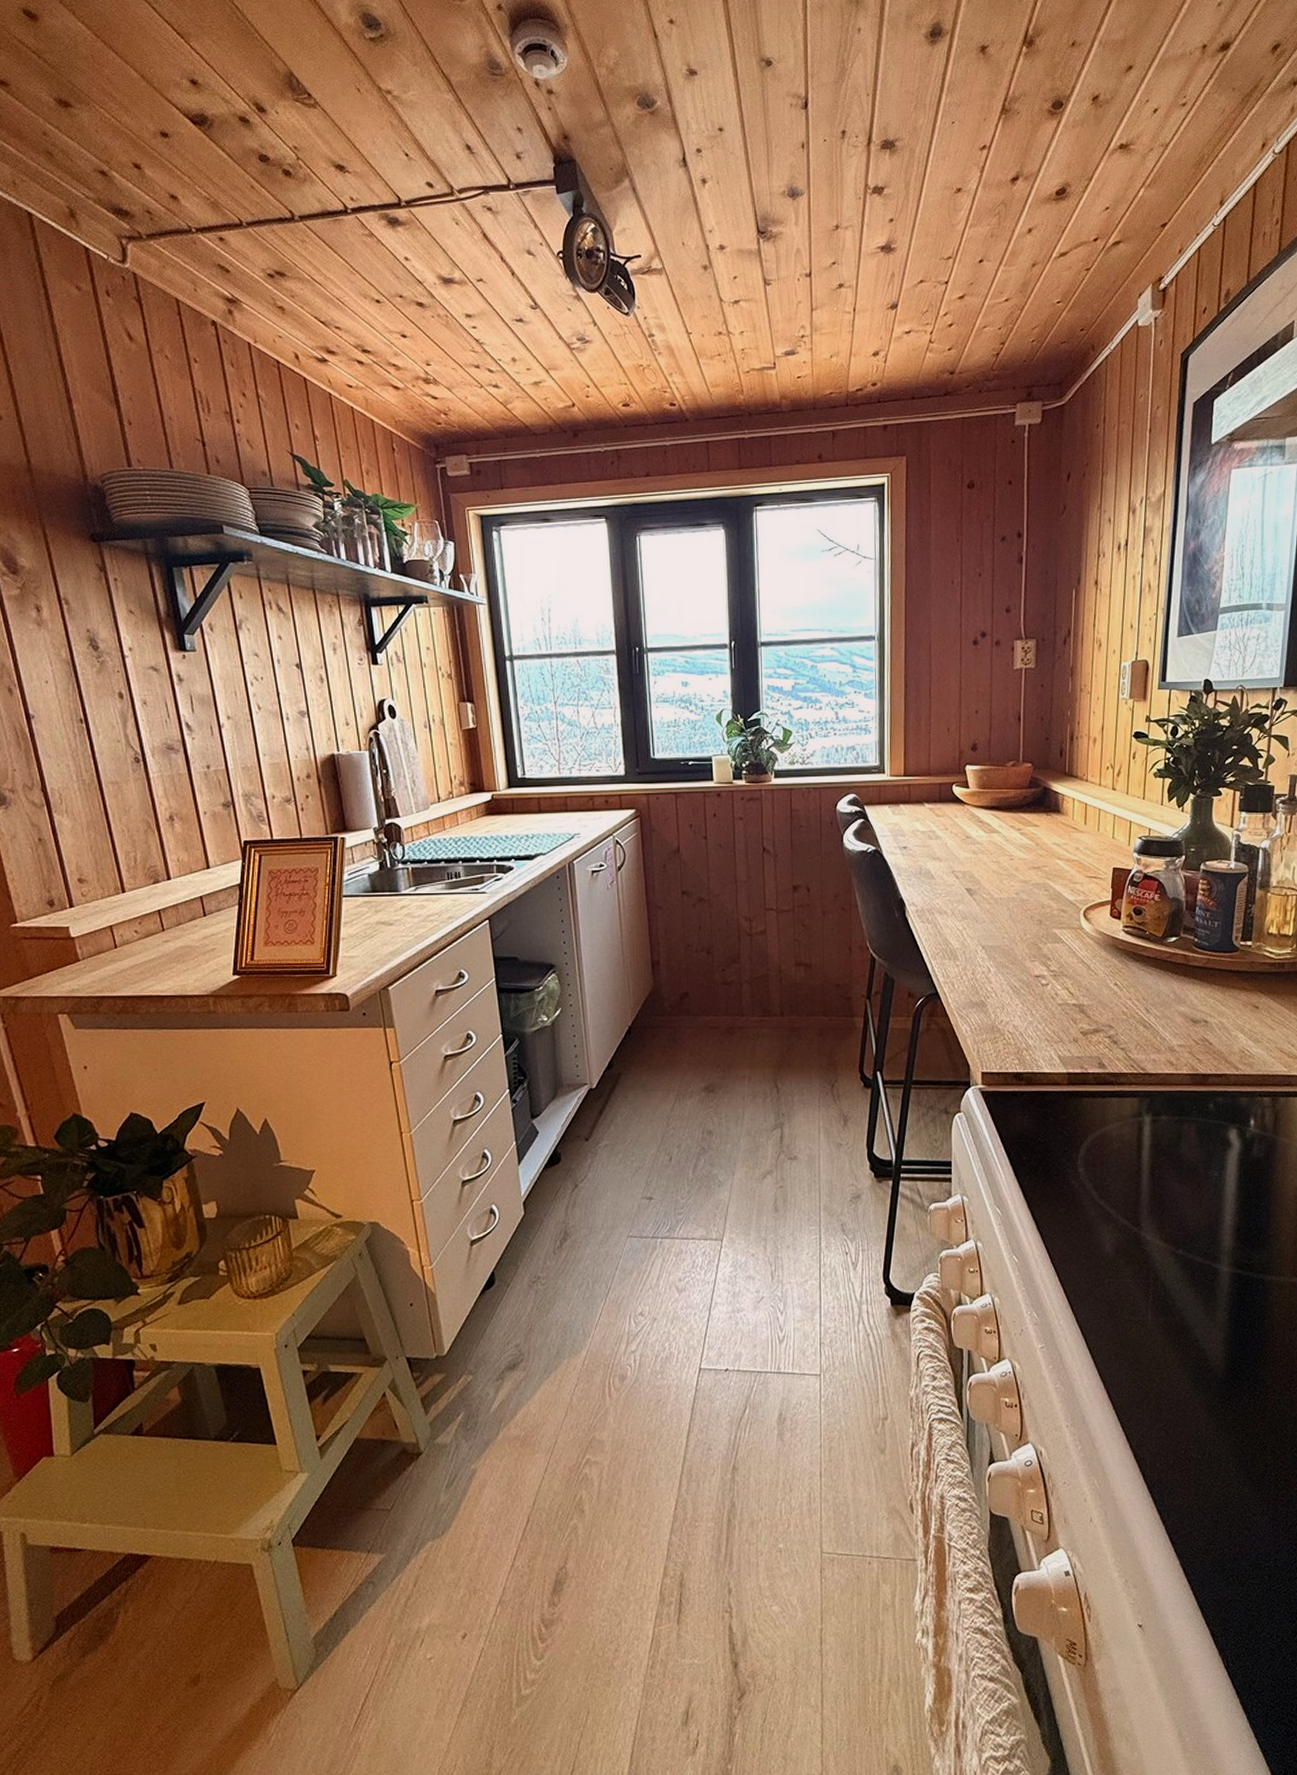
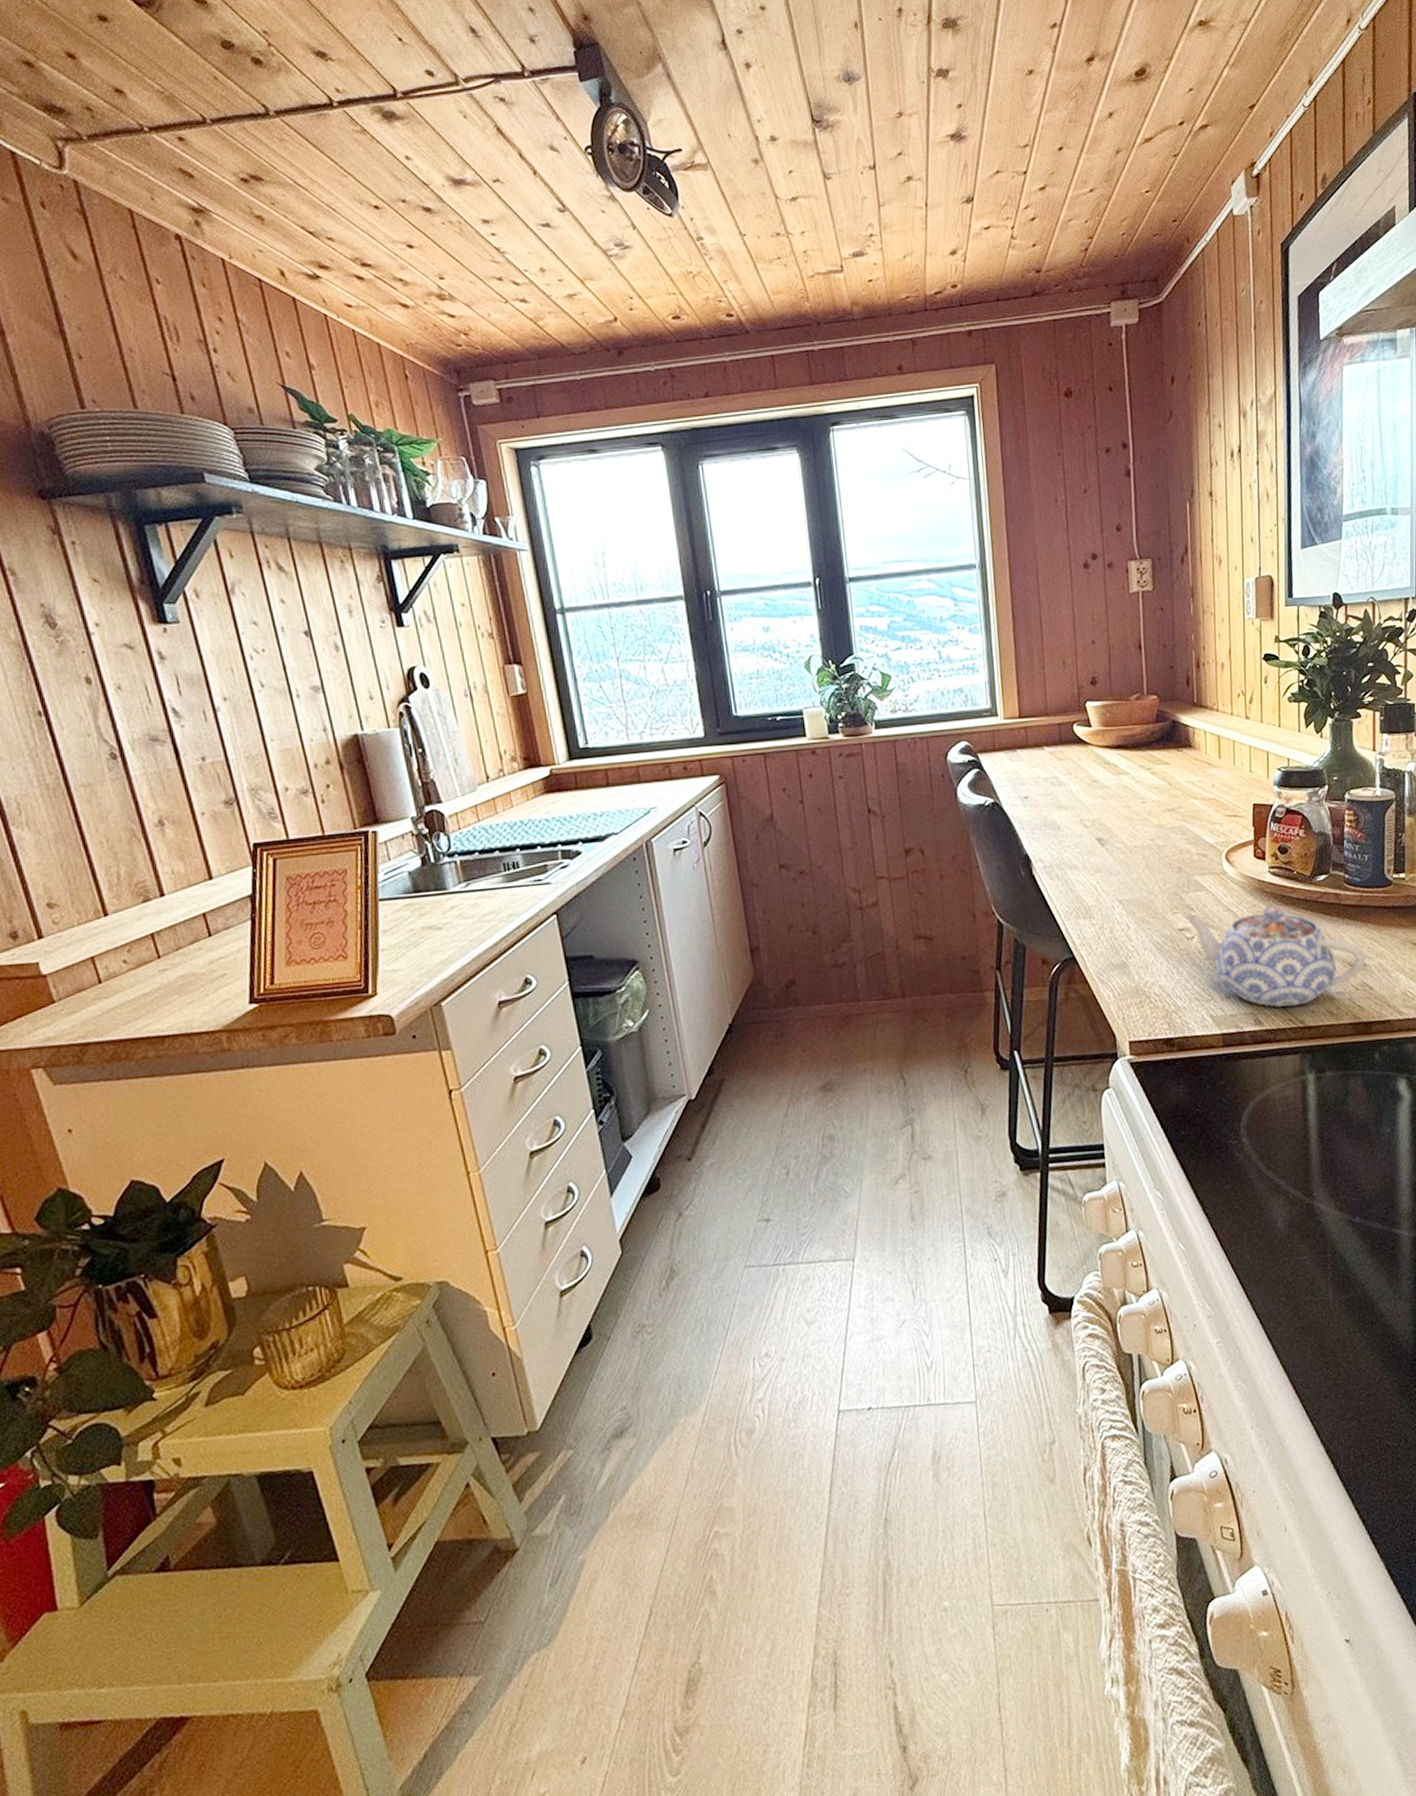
teapot: none [1039,962,1209,1054] -> present [1182,906,1366,1007]

